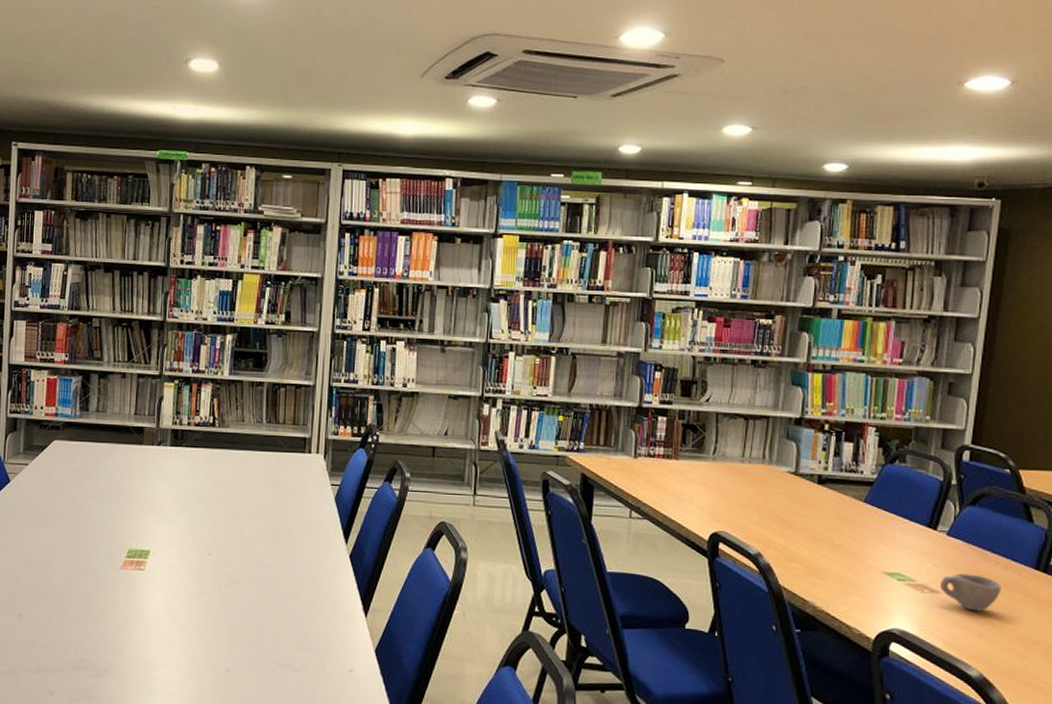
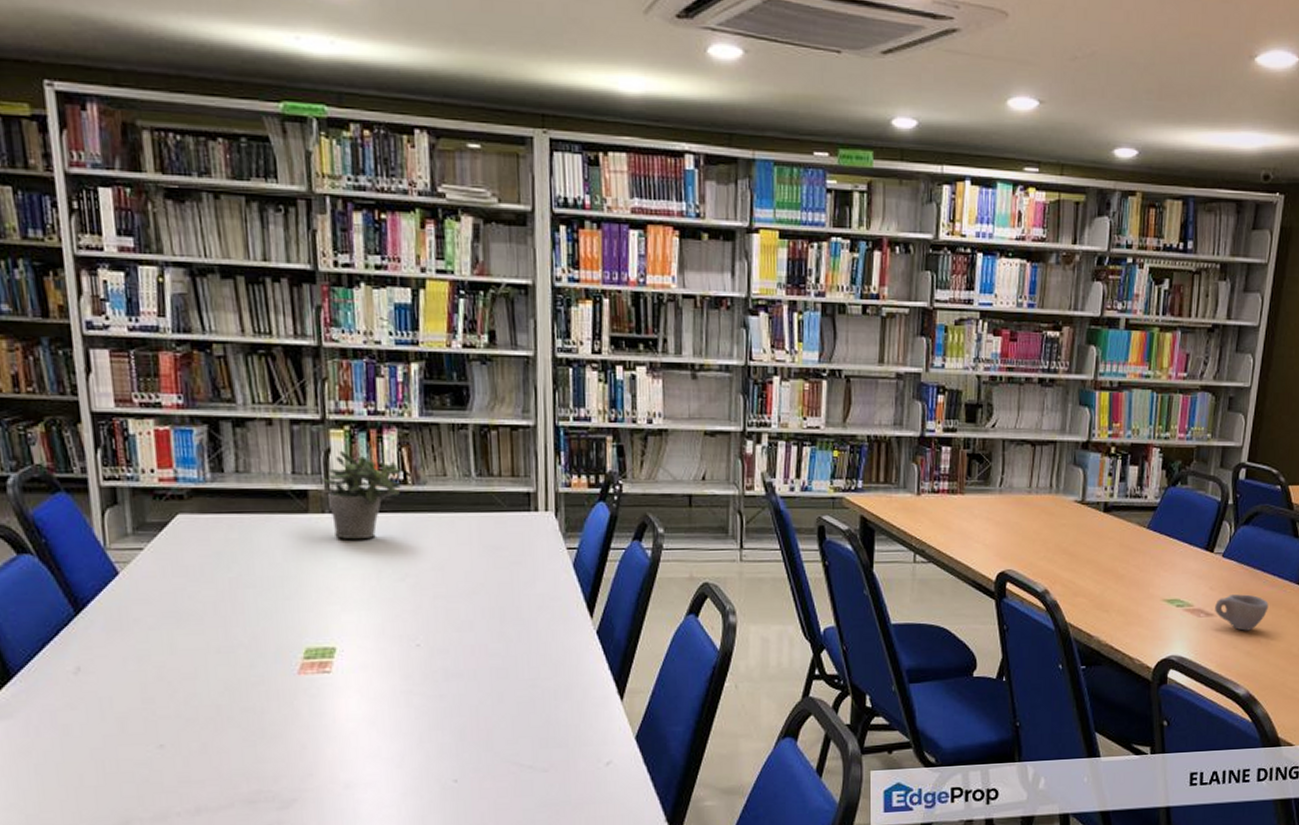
potted plant: none [154,398,212,468] -> present [320,450,402,540]

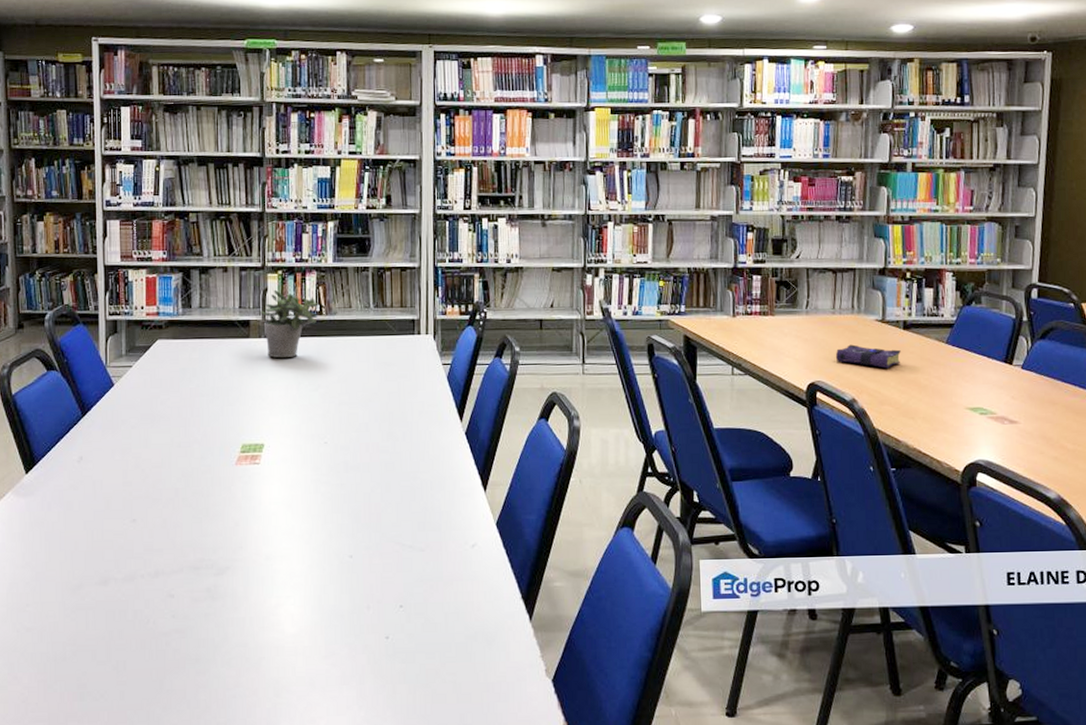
book: none [1029,528,1099,556] -> present [835,344,901,369]
cup: present [1215,594,1269,631] -> none [1018,403,1072,437]

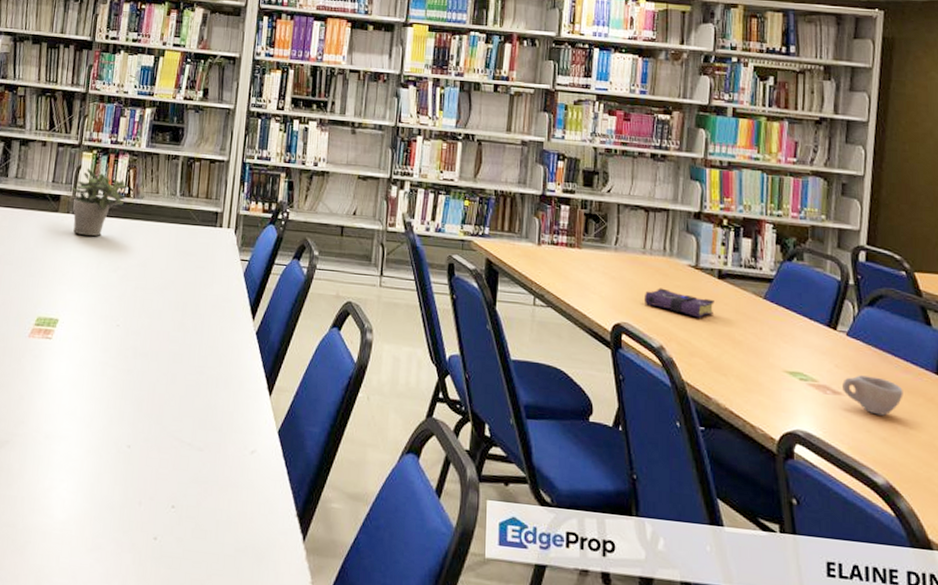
cup: none [1018,403,1072,437] -> present [842,375,903,416]

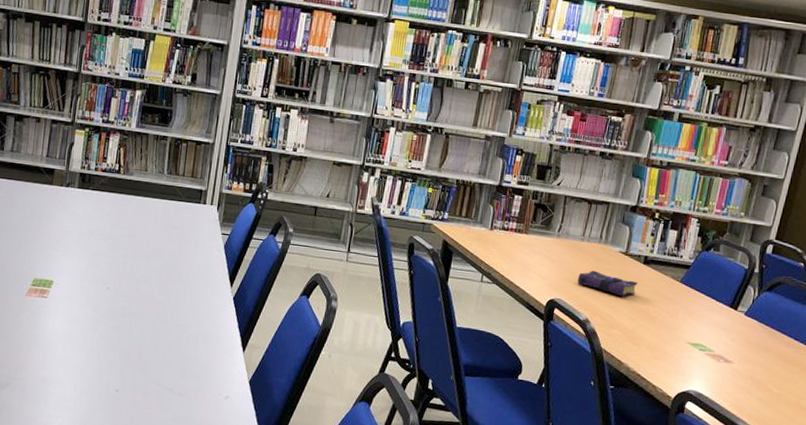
potted plant: present [71,168,128,236] -> none [64,144,118,208]
cup: present [842,375,903,416] -> none [733,347,783,381]

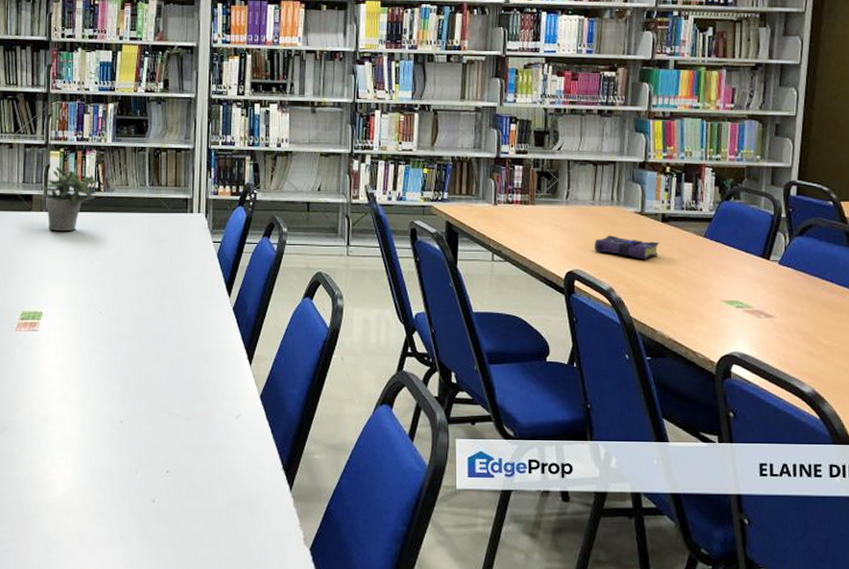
potted plant: none [64,144,118,208] -> present [42,166,97,232]

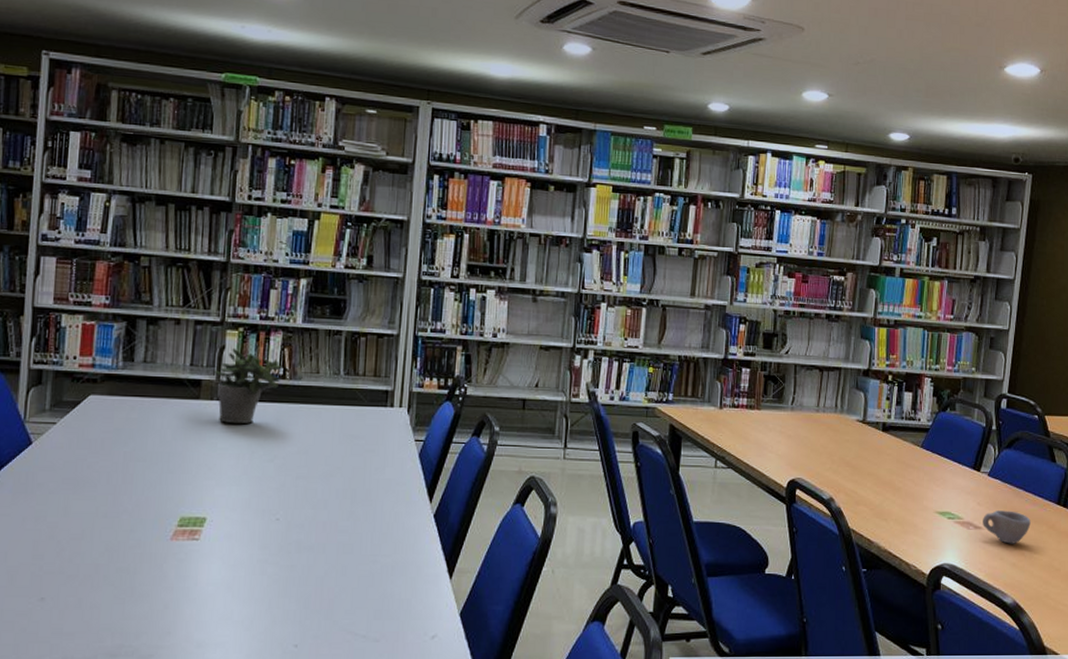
book: present [594,235,659,260] -> none [816,443,879,469]
cup: none [775,299,829,333] -> present [983,510,1031,544]

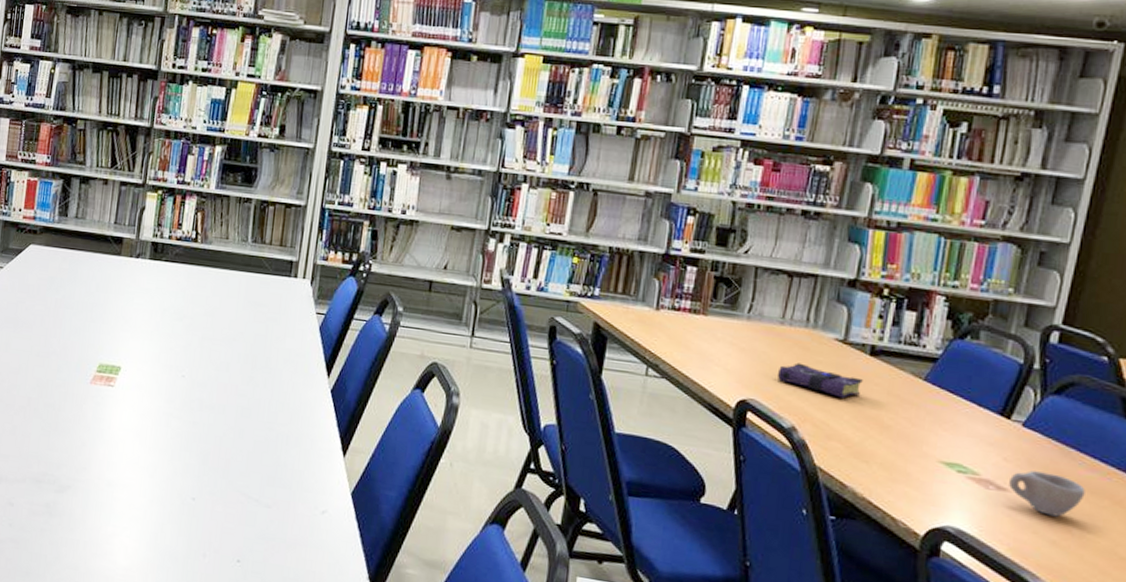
potted plant: present [213,348,282,424] -> none [134,209,195,282]
book: none [816,443,879,469] -> present [776,362,863,398]

